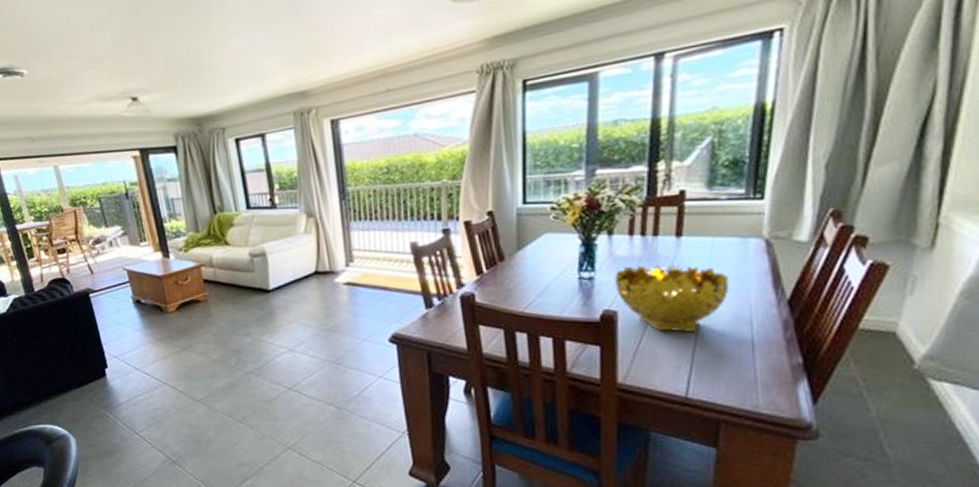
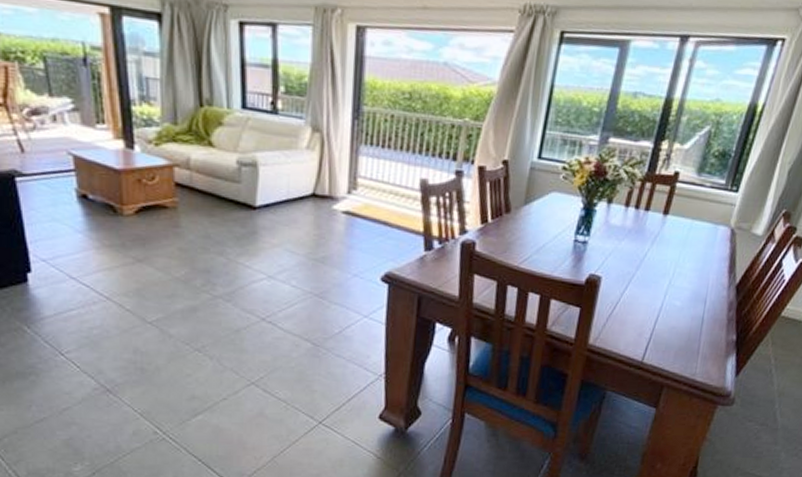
decorative bowl: present [614,263,729,333] -> none [604,236,697,305]

